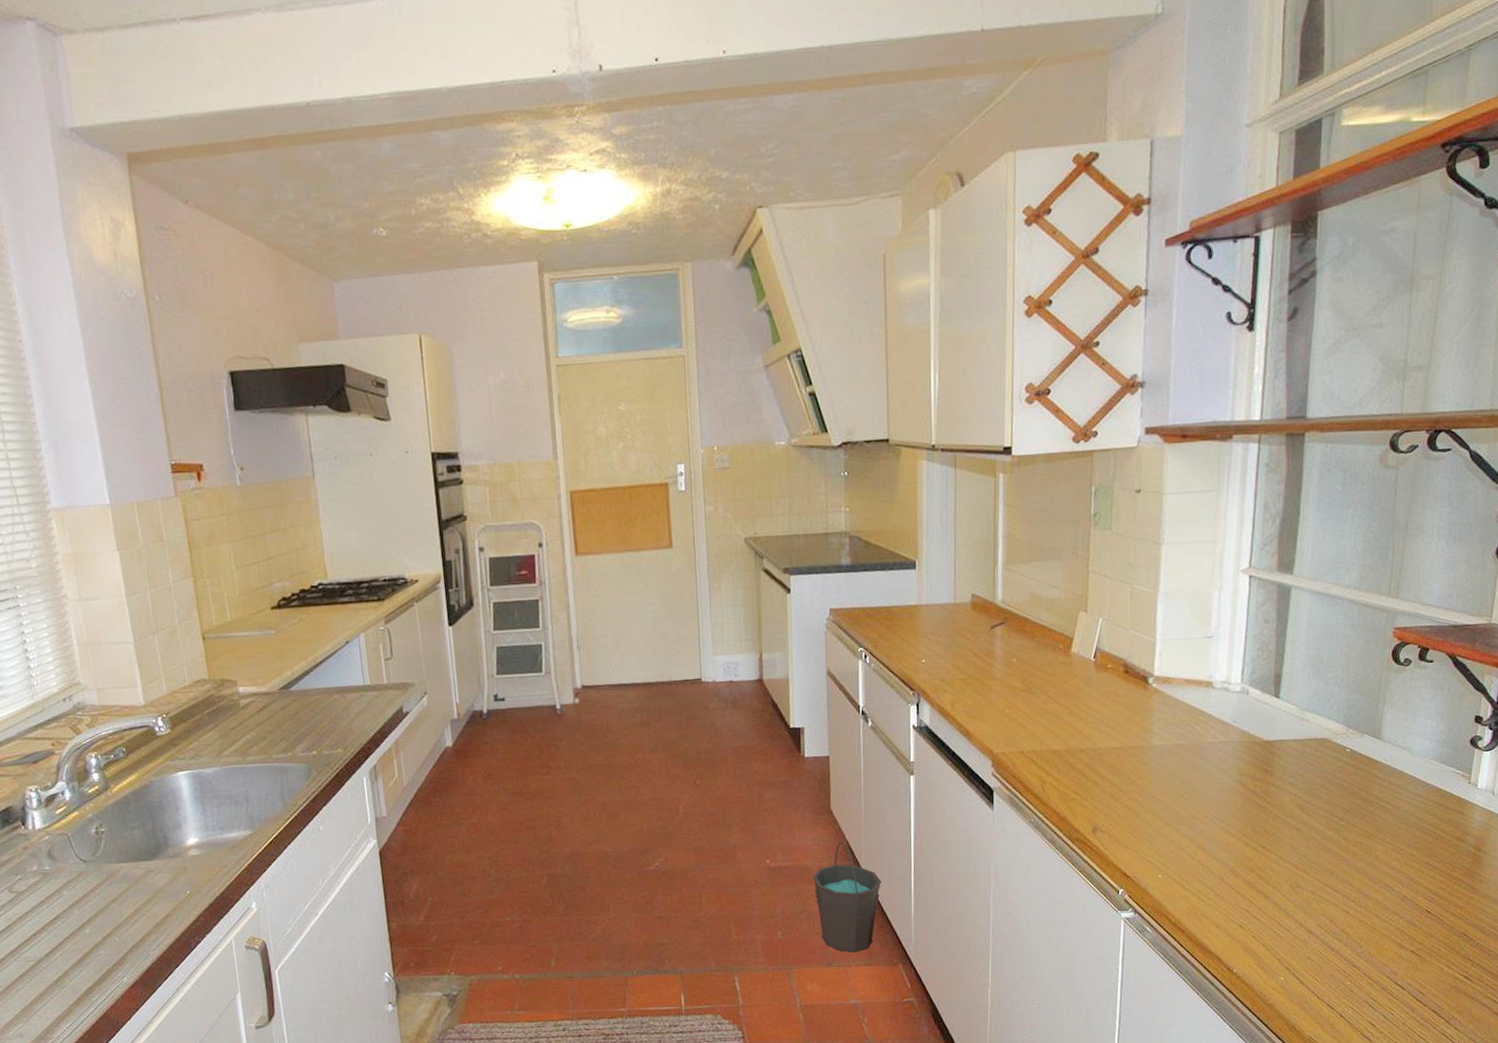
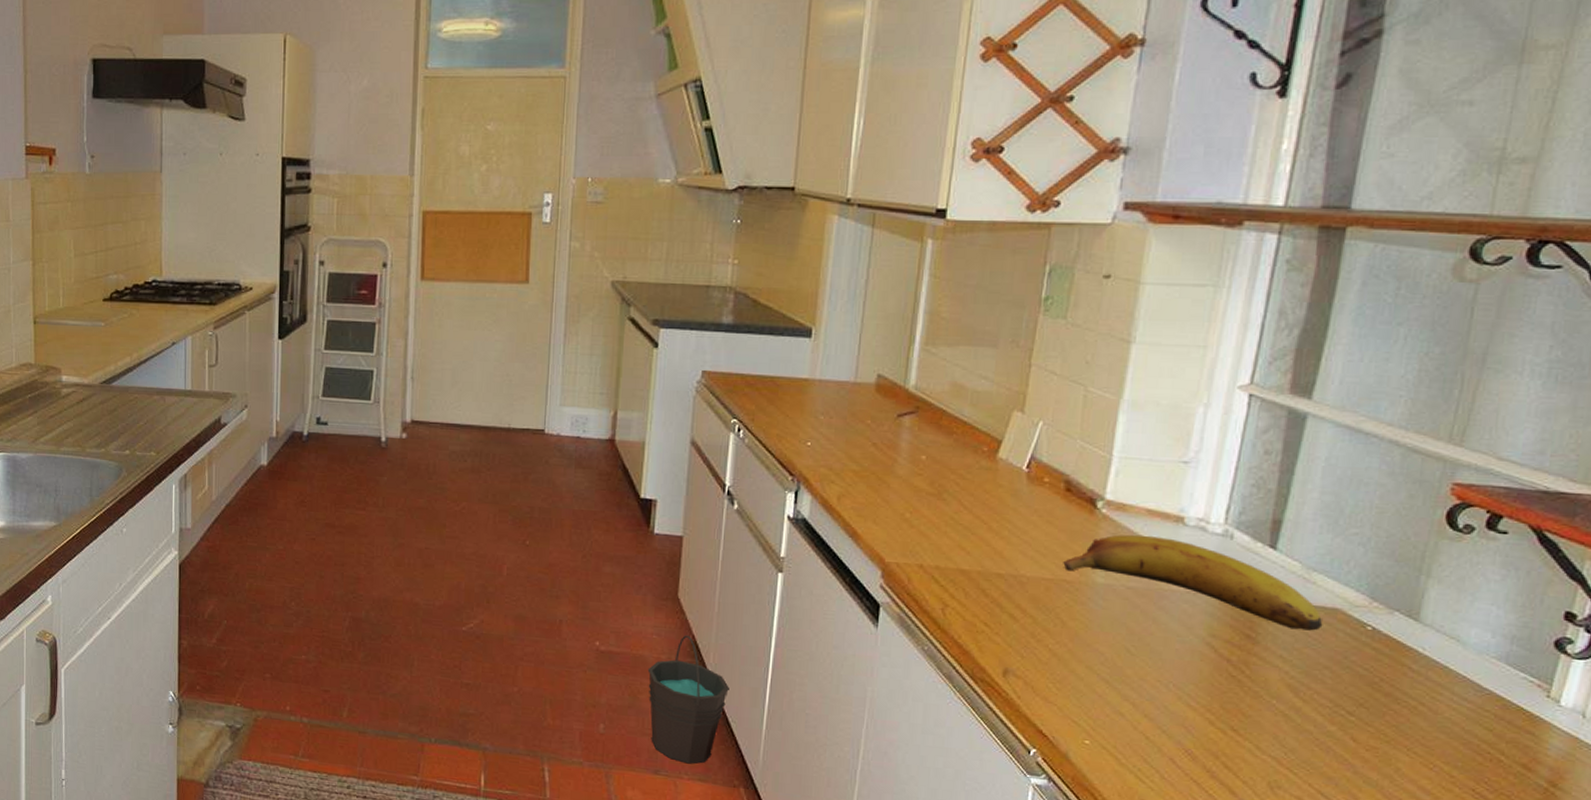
fruit: none [1128,700,1317,760] -> present [1063,534,1323,631]

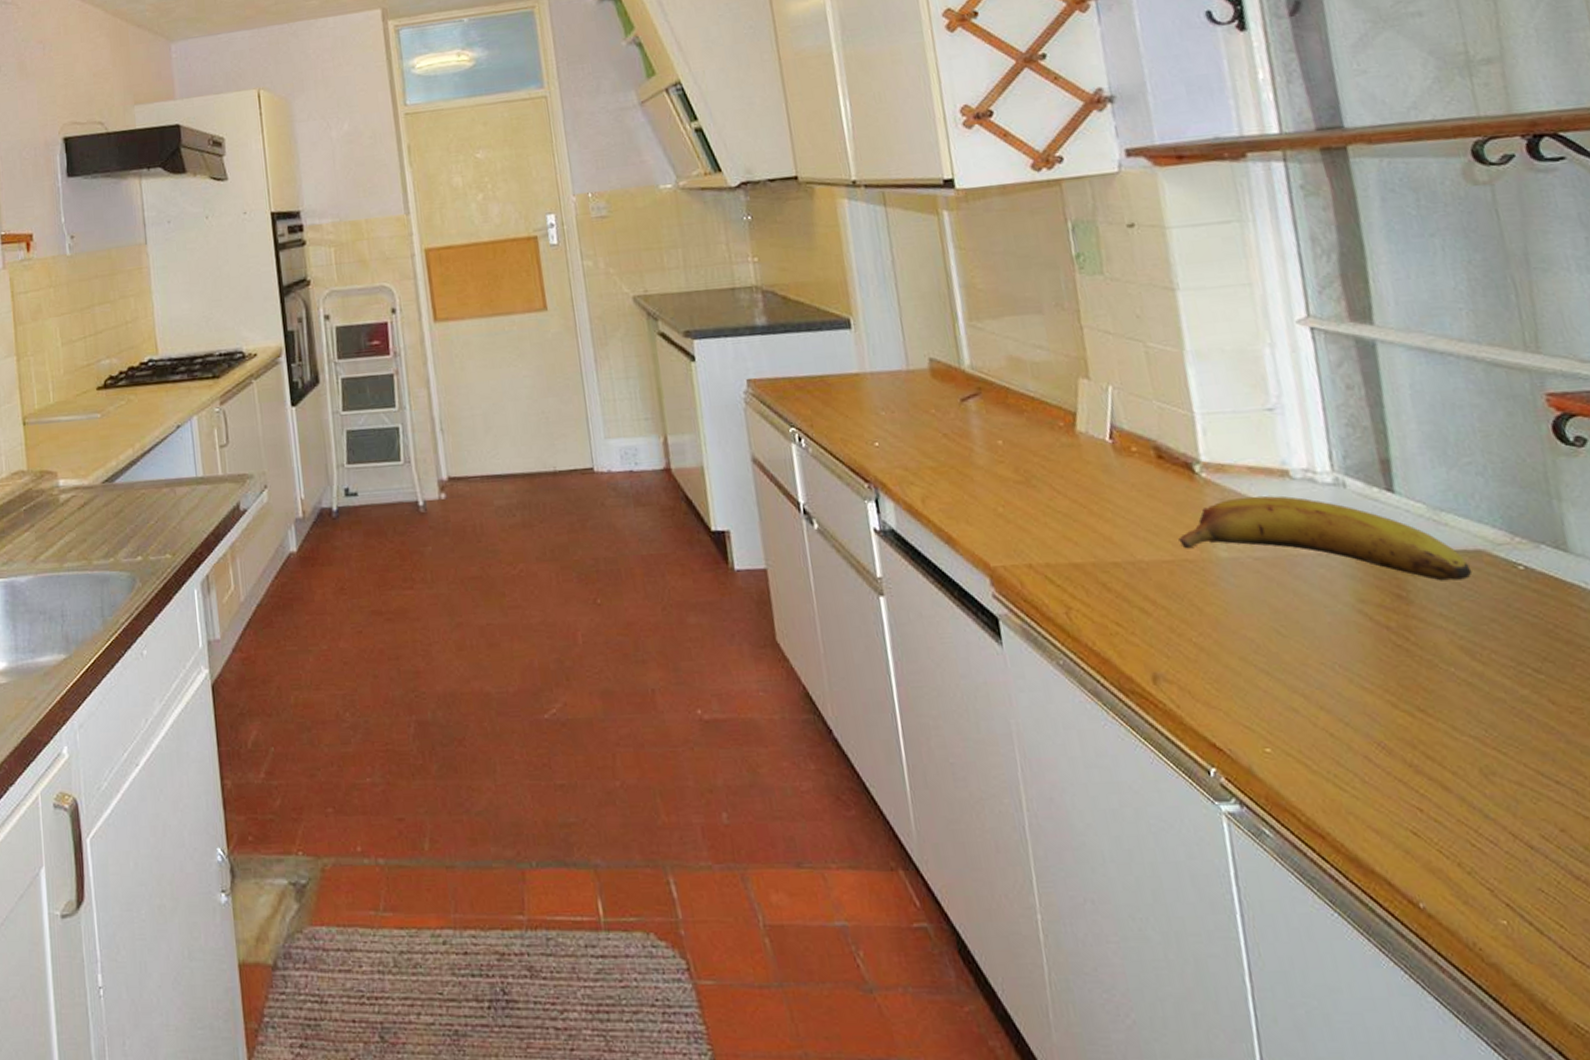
bucket: present [647,635,729,764] -> none [761,686,858,849]

